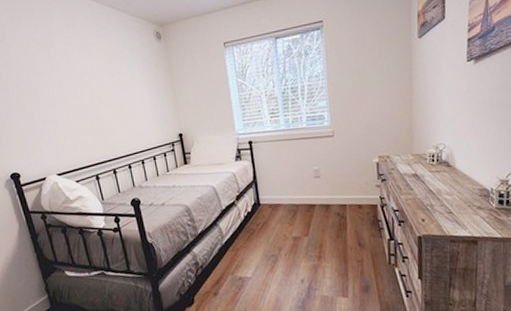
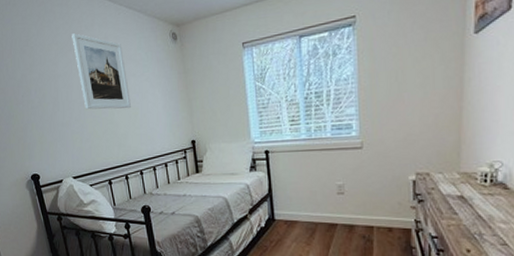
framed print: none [52,31,117,106] -> present [71,33,131,110]

